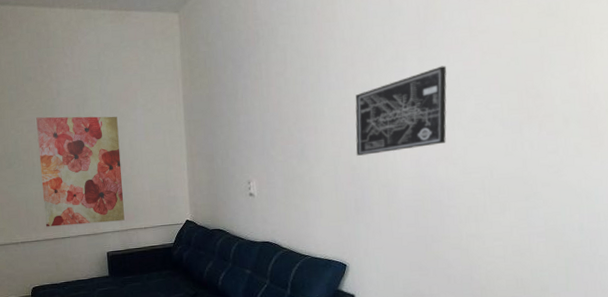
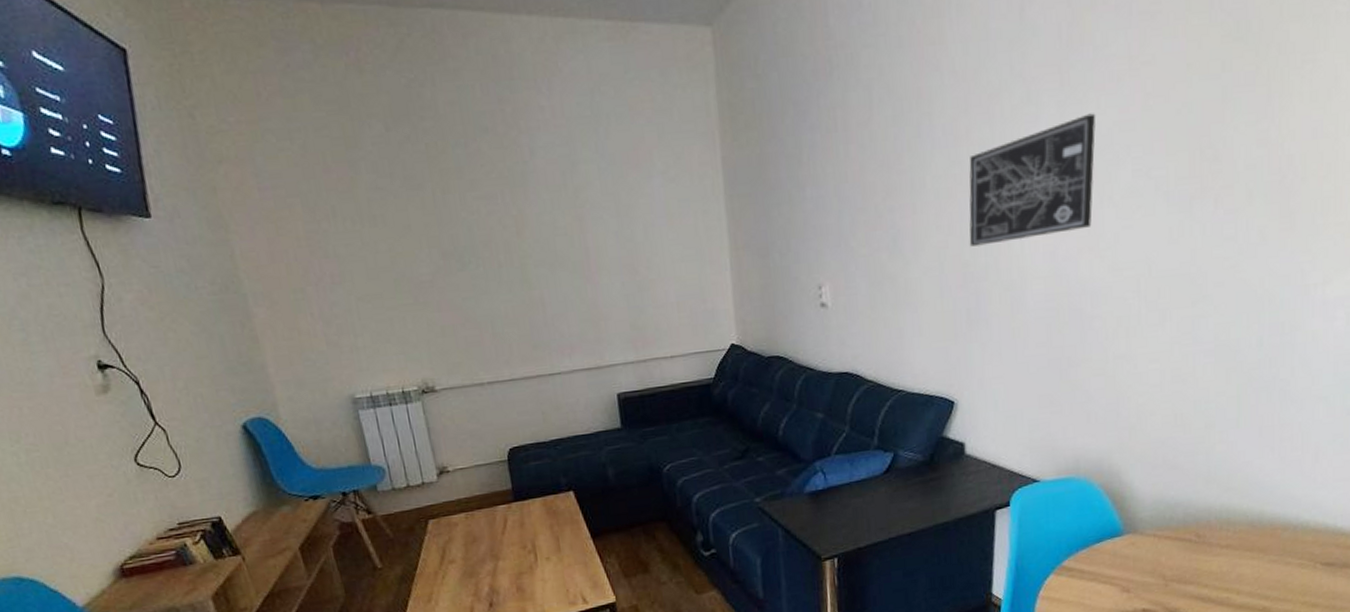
wall art: present [36,116,125,227] -> none [499,189,641,359]

